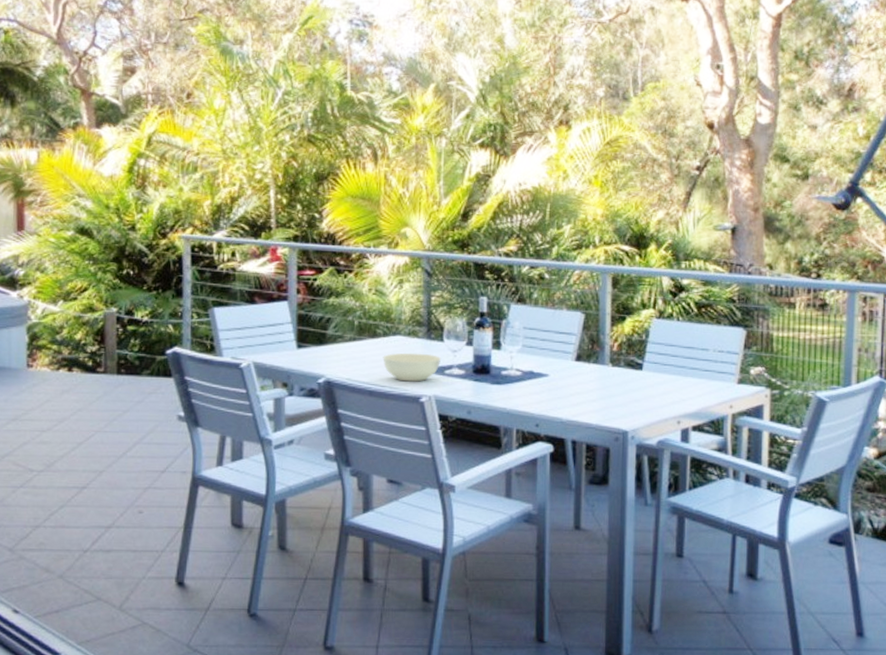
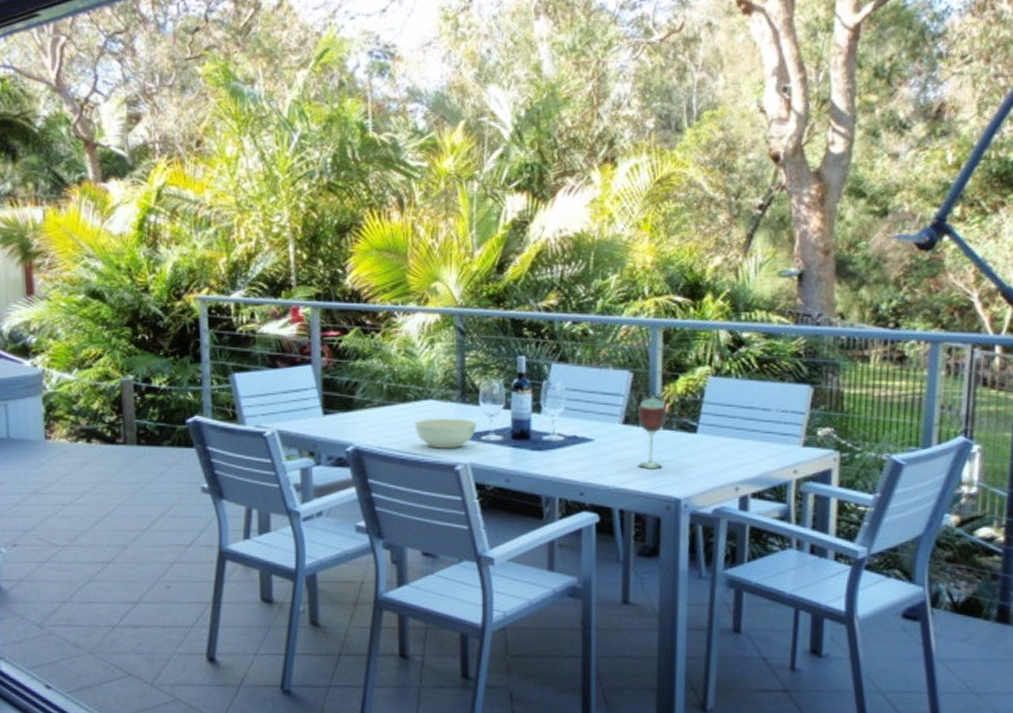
wineglass: none [589,334,615,403] -> present [638,395,667,470]

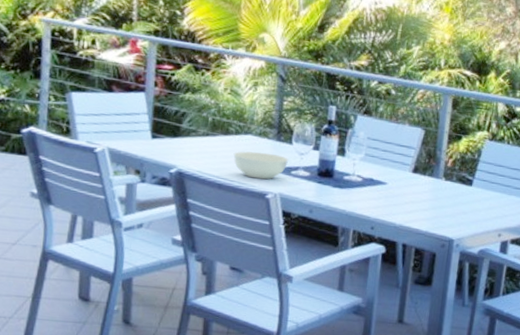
wineglass: present [638,395,667,470] -> none [422,150,450,213]

